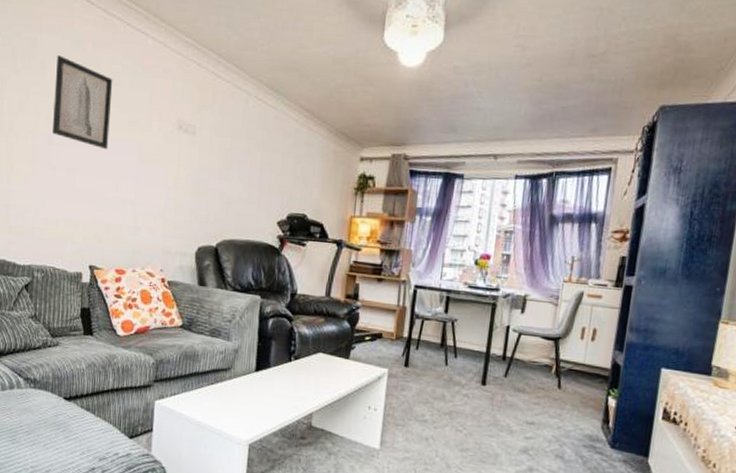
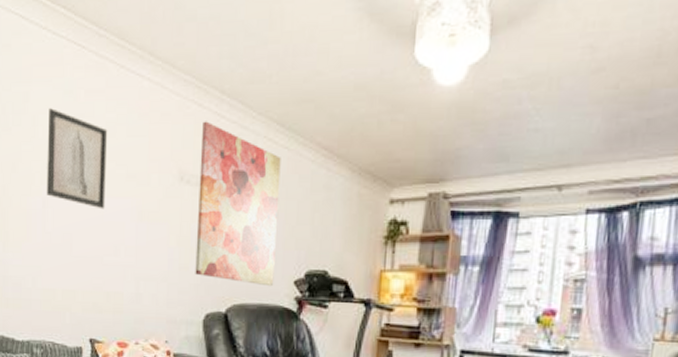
wall art: none [190,79,269,226] -> present [195,121,281,287]

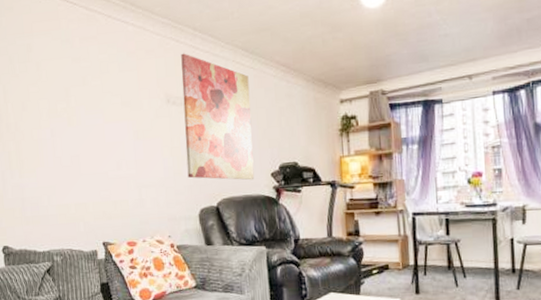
wall art: present [46,108,108,209] -> none [50,55,106,133]

